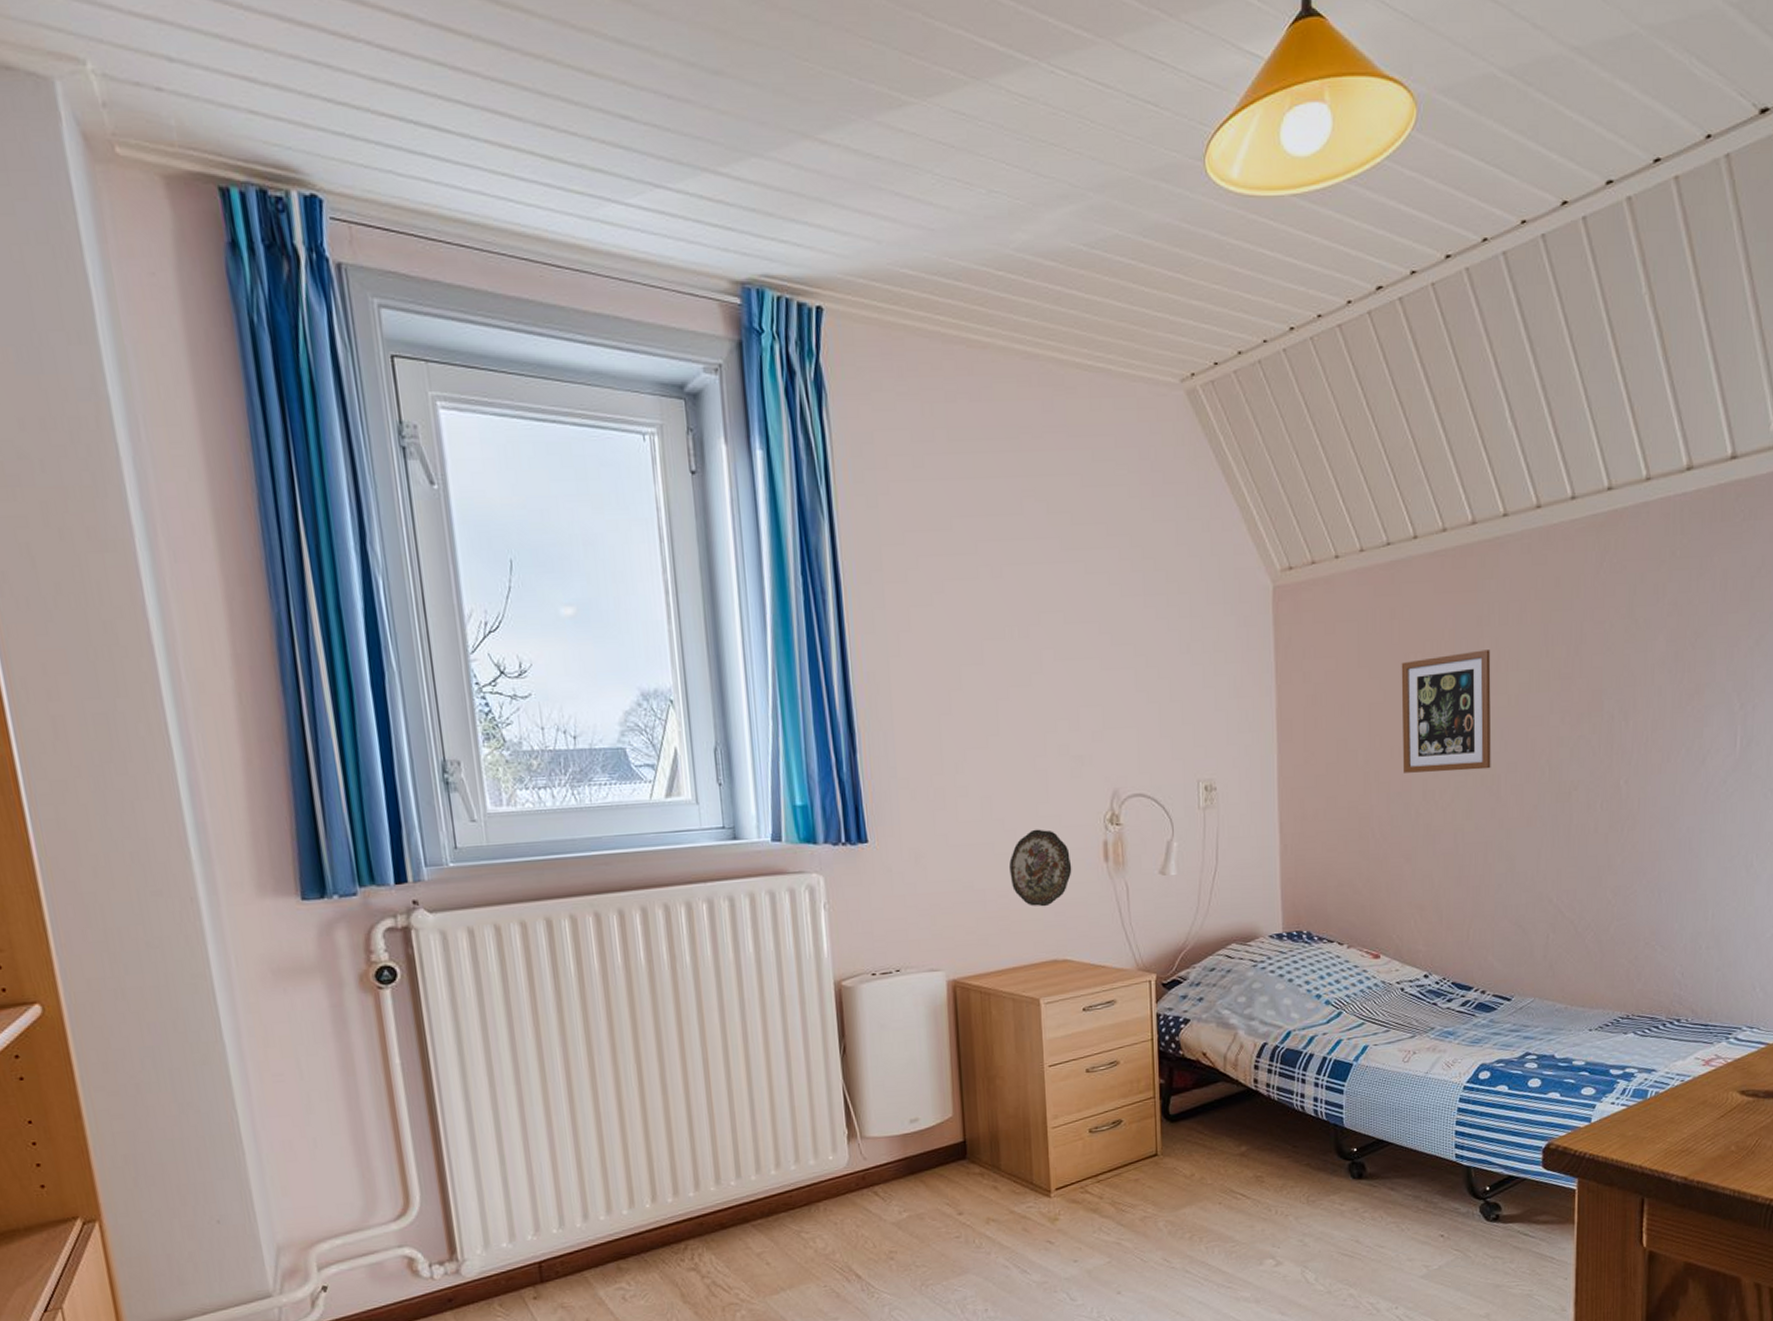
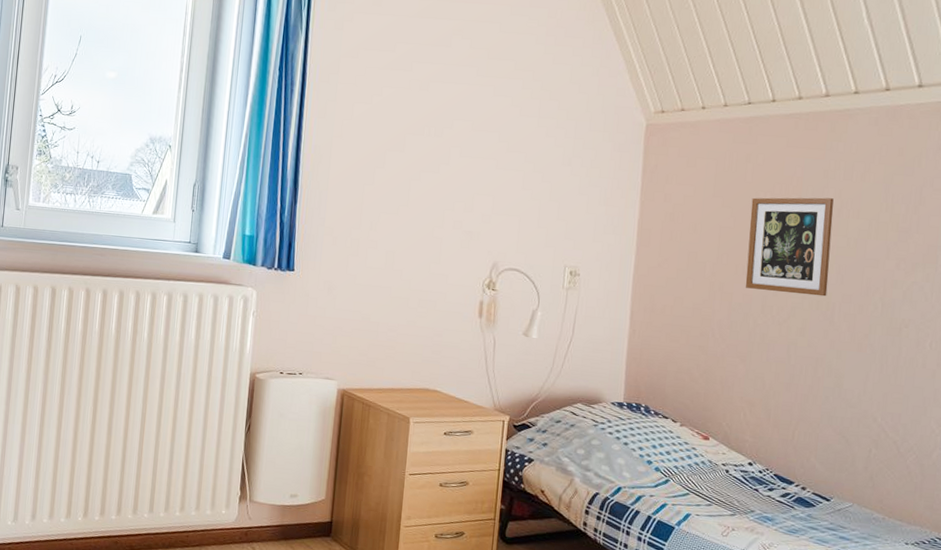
decorative plate: present [1009,829,1072,907] -> none [400,282,452,345]

